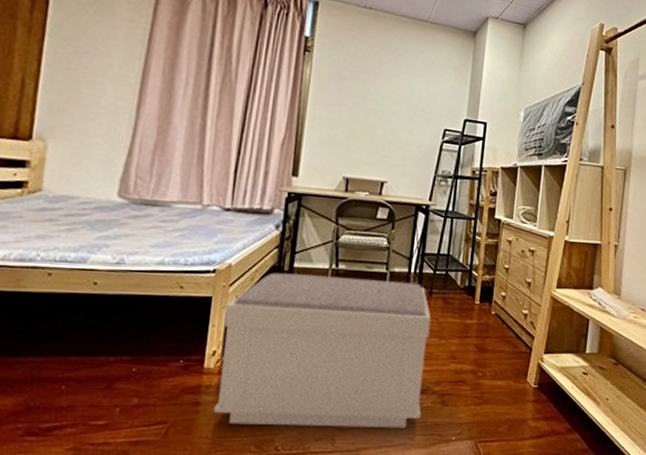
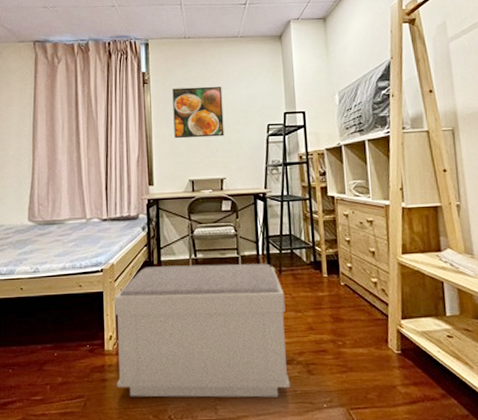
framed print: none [333,64,400,134] -> present [172,86,224,139]

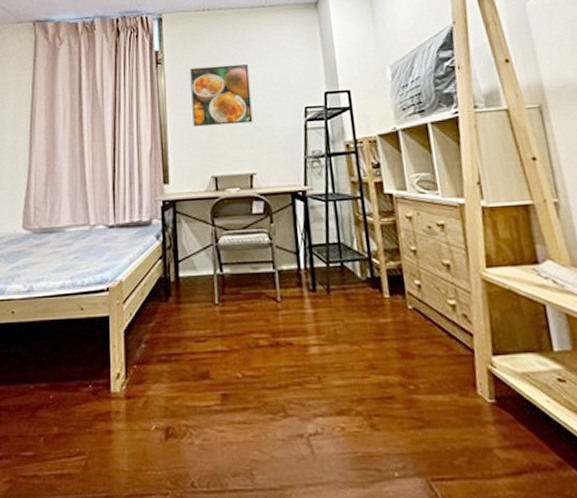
bench: present [113,263,290,398] -> none [122,280,348,461]

